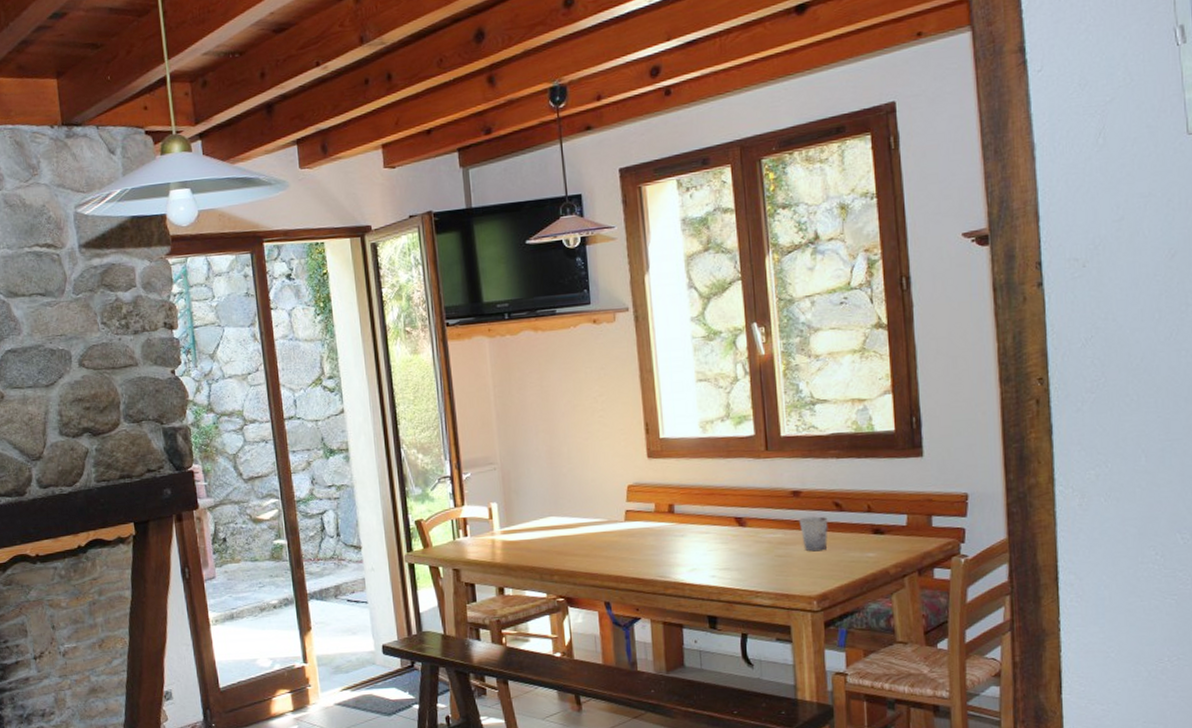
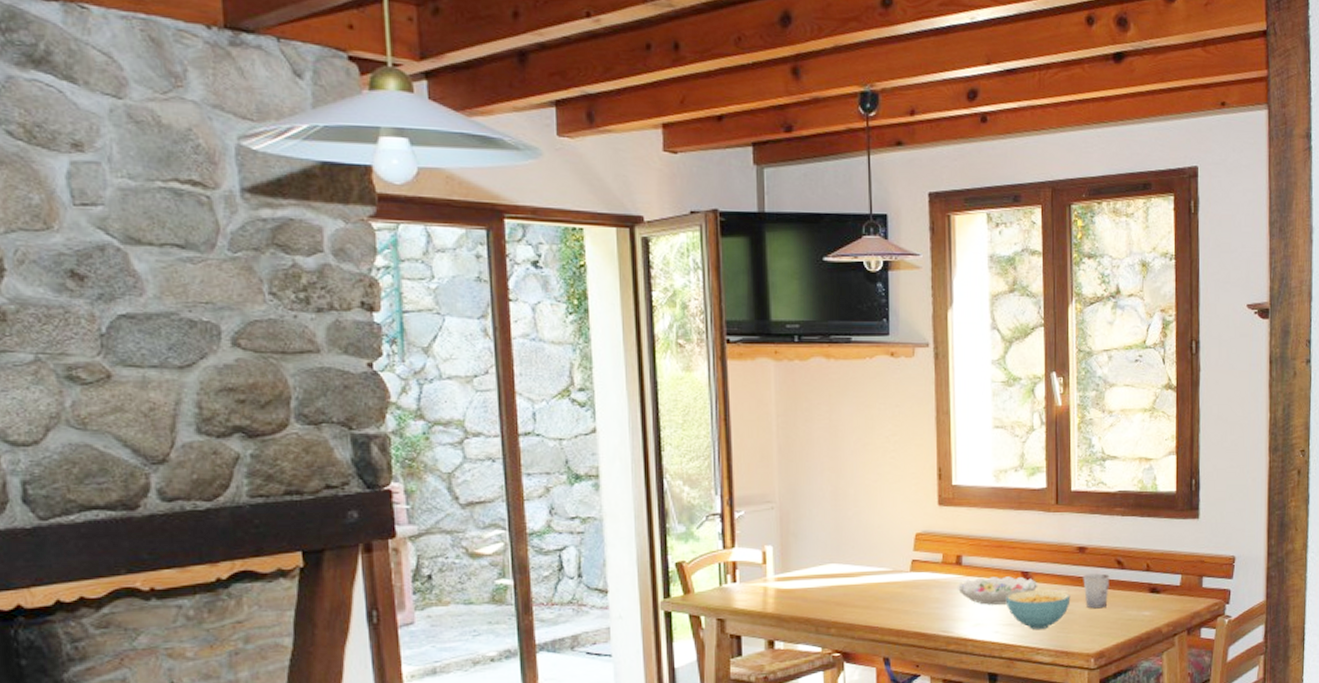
decorative bowl: none [671,522,753,551] -> present [957,575,1038,605]
cereal bowl: none [720,534,788,573] -> present [1005,590,1071,629]

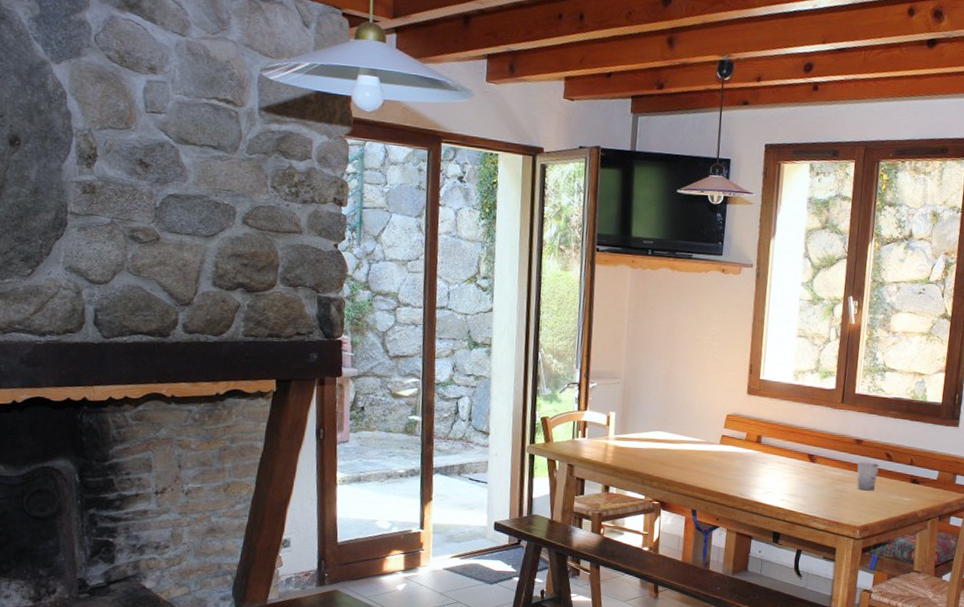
decorative bowl: present [957,575,1038,605] -> none [755,455,821,479]
cereal bowl: present [1005,590,1071,629] -> none [793,469,846,502]

